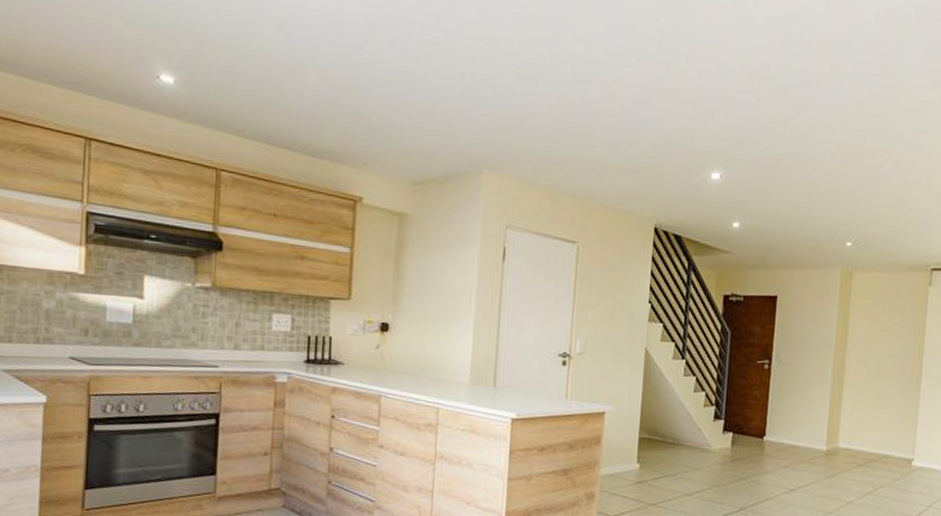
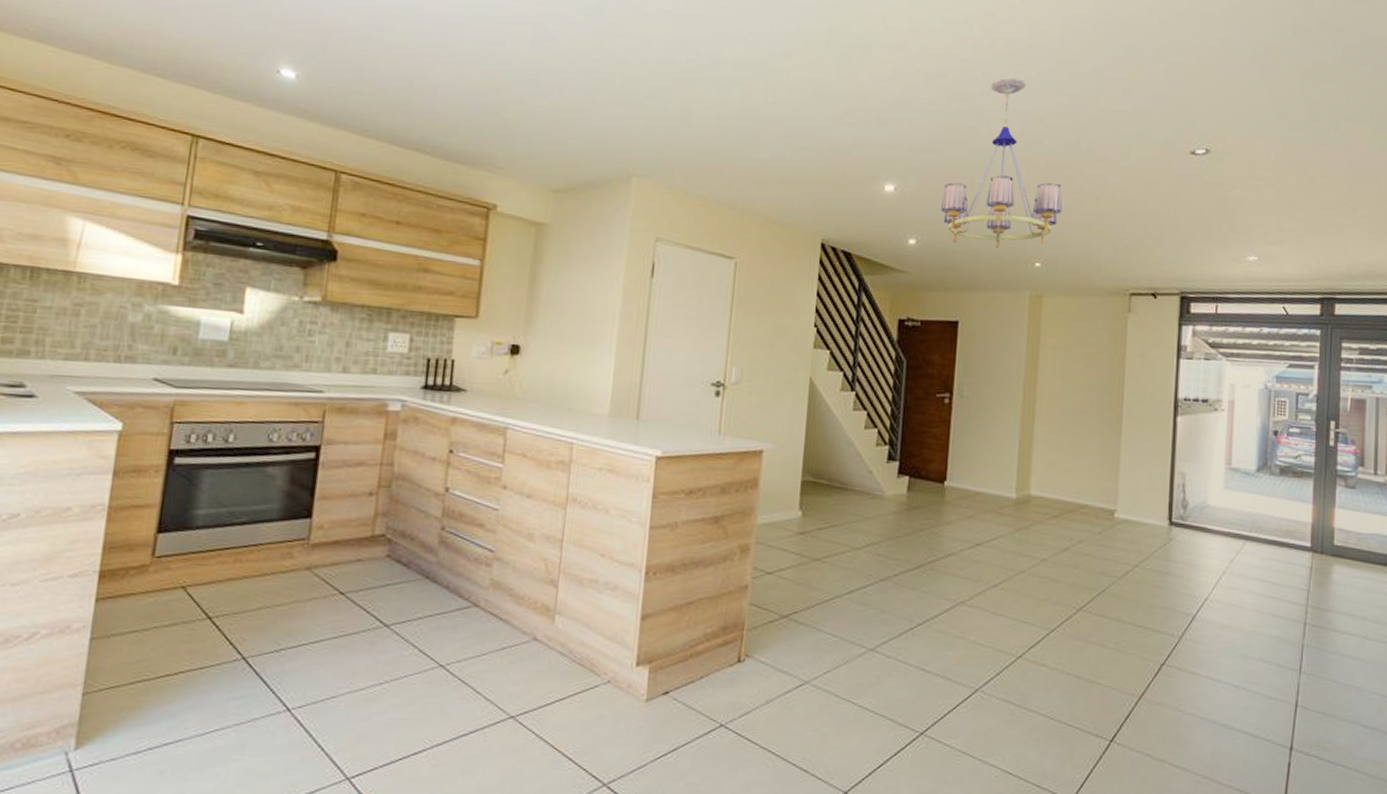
chandelier: none [762,71,872,230] -> present [941,78,1062,248]

